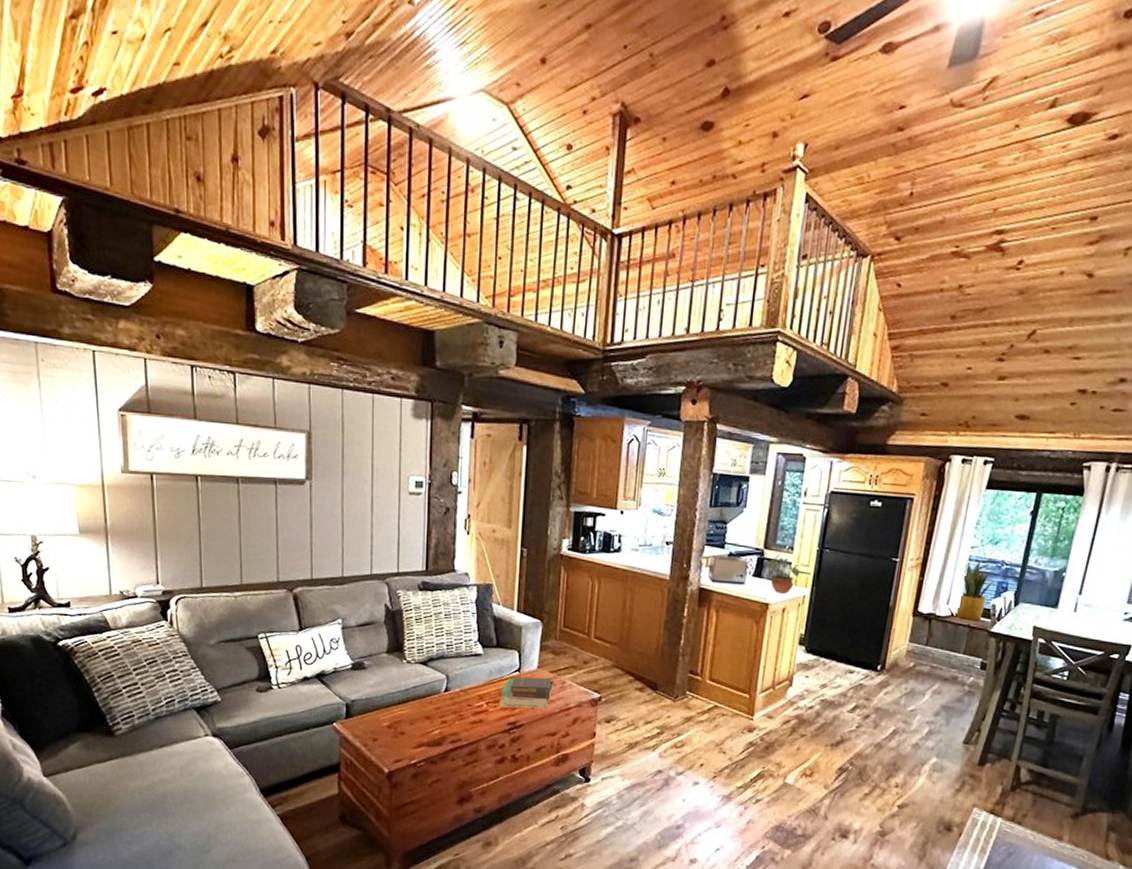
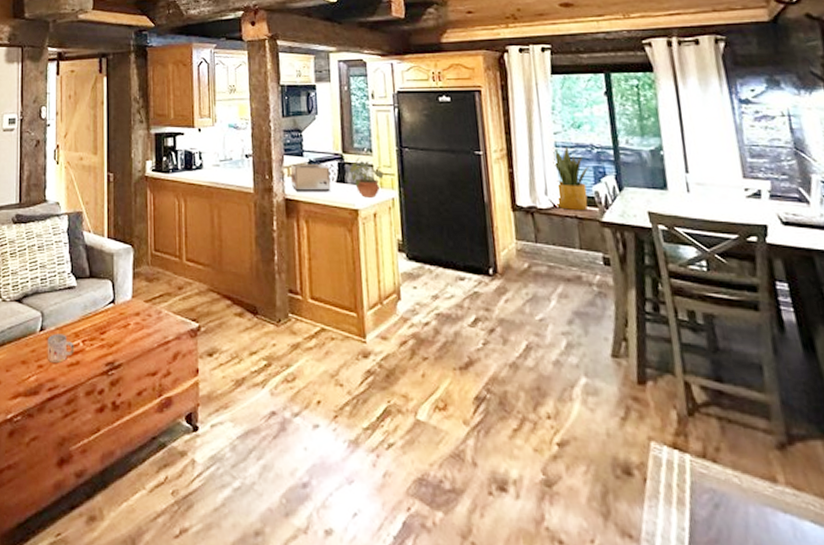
mug: none [451,695,478,721] -> present [47,334,75,364]
books: present [499,676,554,709] -> none [96,308,150,346]

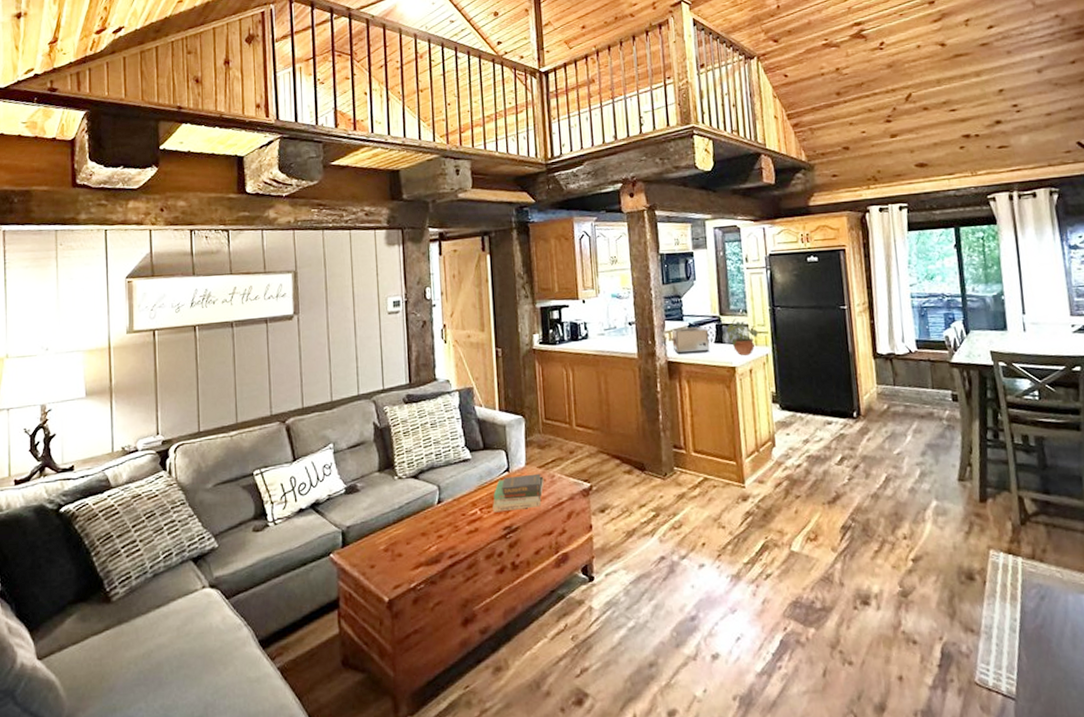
mug: present [47,334,75,364] -> none [445,504,473,533]
books: none [96,308,150,346] -> present [492,473,544,513]
planter: present [552,146,590,211] -> none [909,296,941,355]

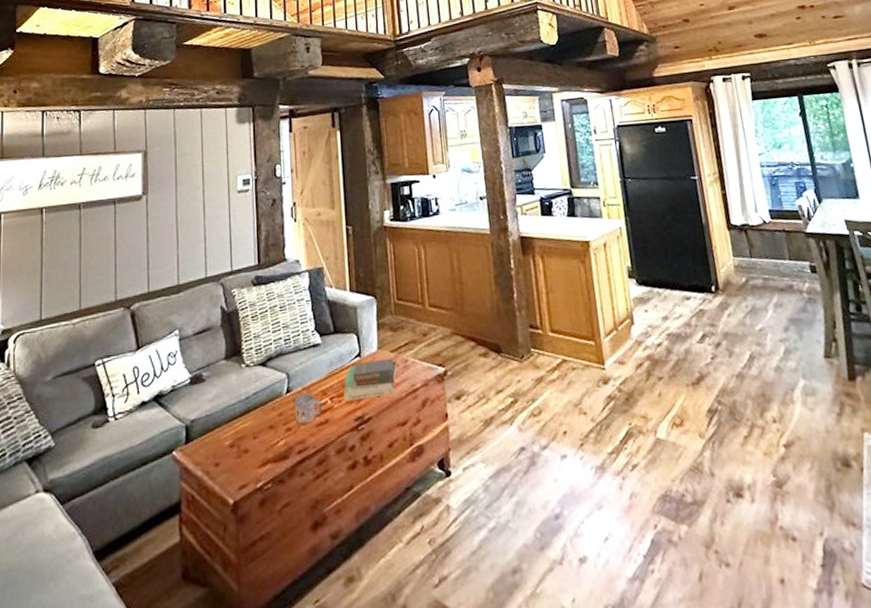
mug: none [445,504,473,533] -> present [294,393,323,425]
toaster: present [671,326,710,355] -> none [522,199,563,230]
potted plant: present [725,318,758,356] -> none [577,191,611,229]

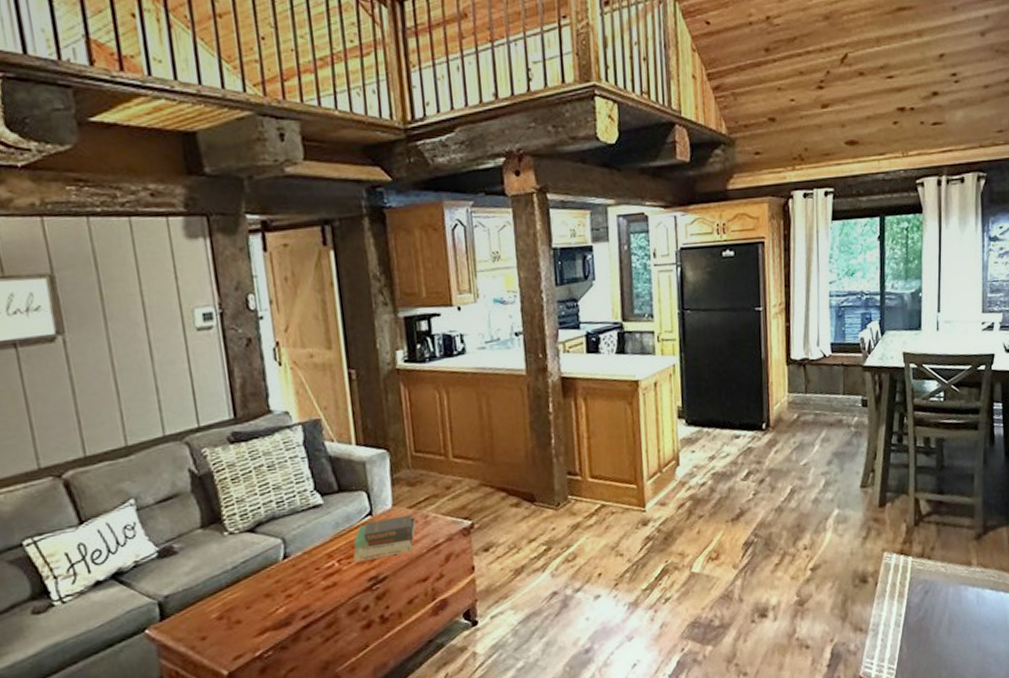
mug: present [294,393,323,425] -> none [293,557,329,591]

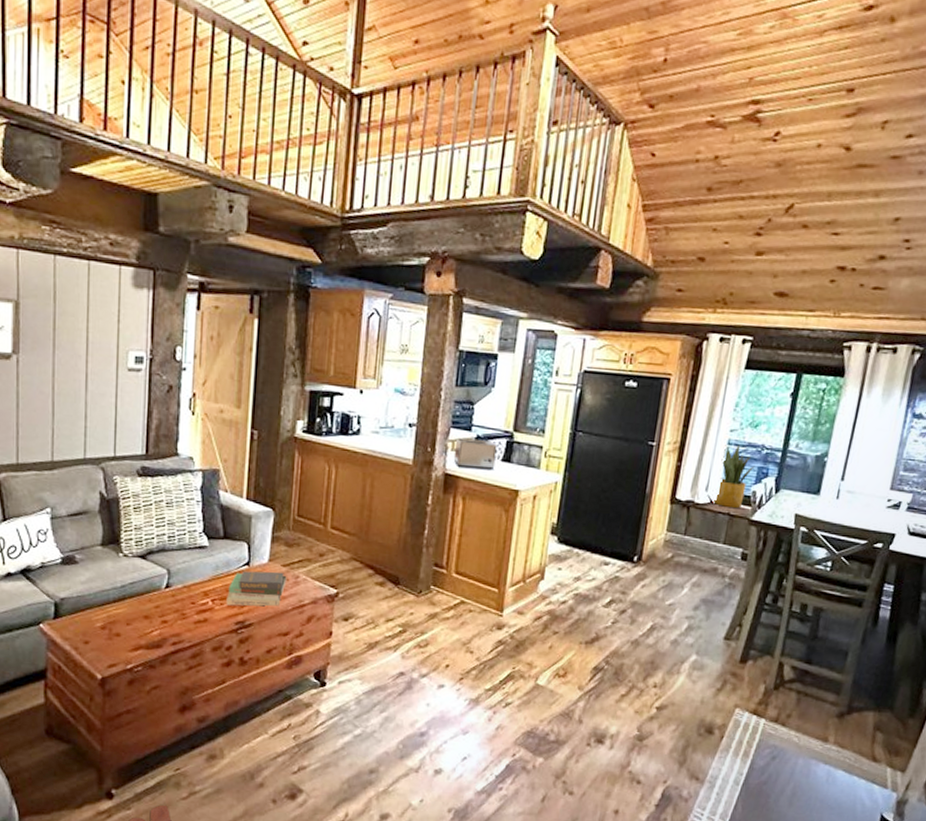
toaster: none [565,334,610,369] -> present [453,437,497,471]
planter: none [826,295,858,359] -> present [713,444,755,509]

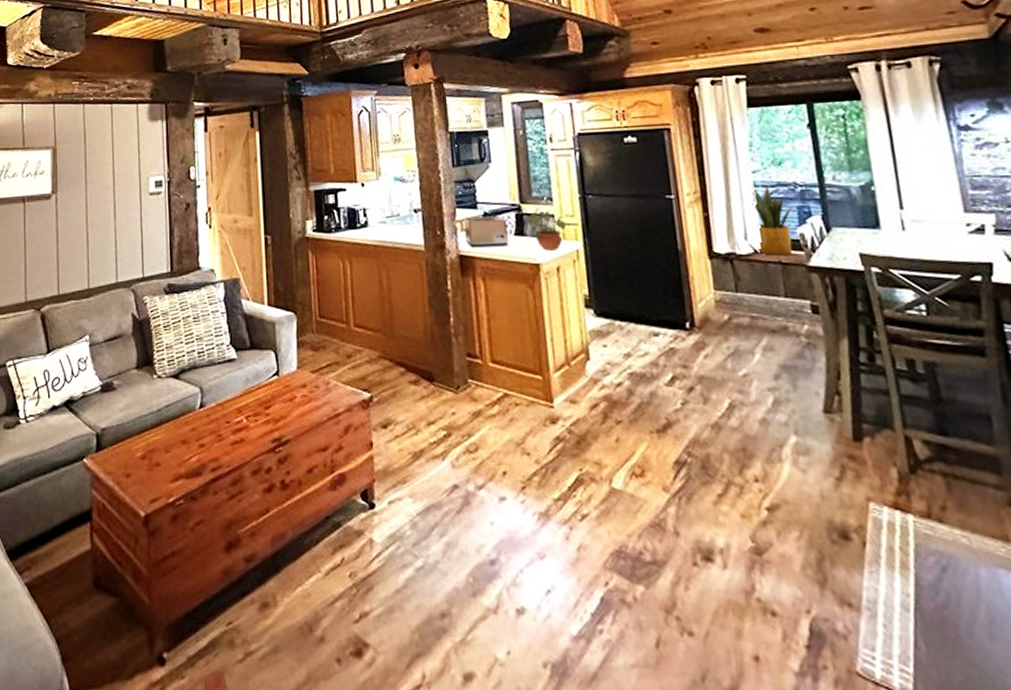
books: present [226,571,287,607] -> none [260,379,318,422]
potted plant: none [516,437,552,480] -> present [527,207,567,251]

